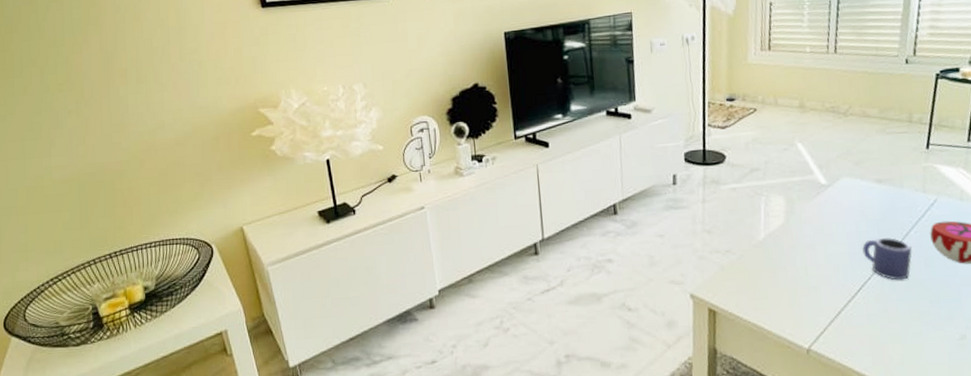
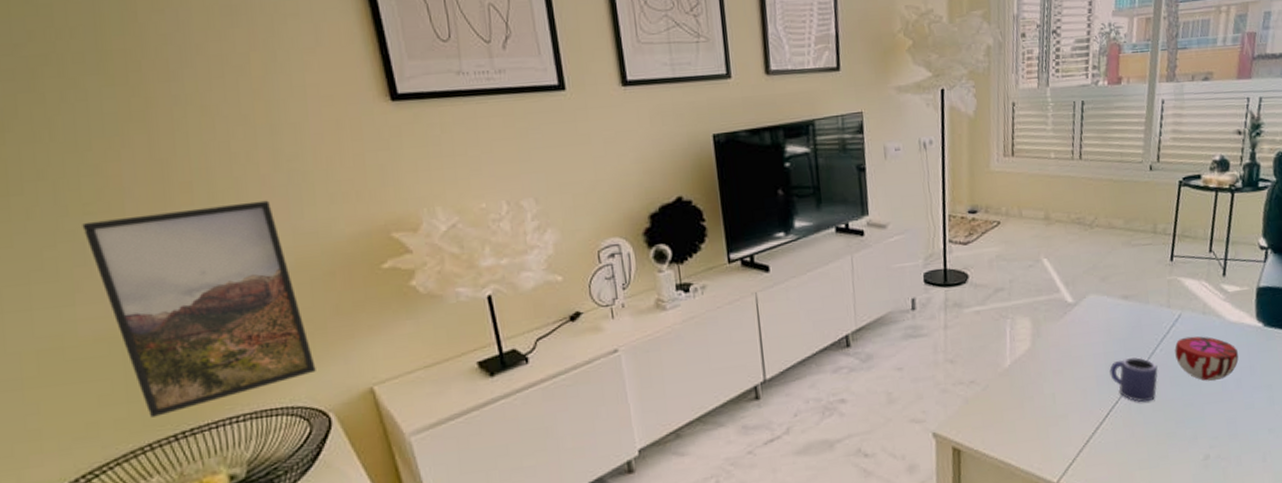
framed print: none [57,83,204,240] -> present [82,200,316,418]

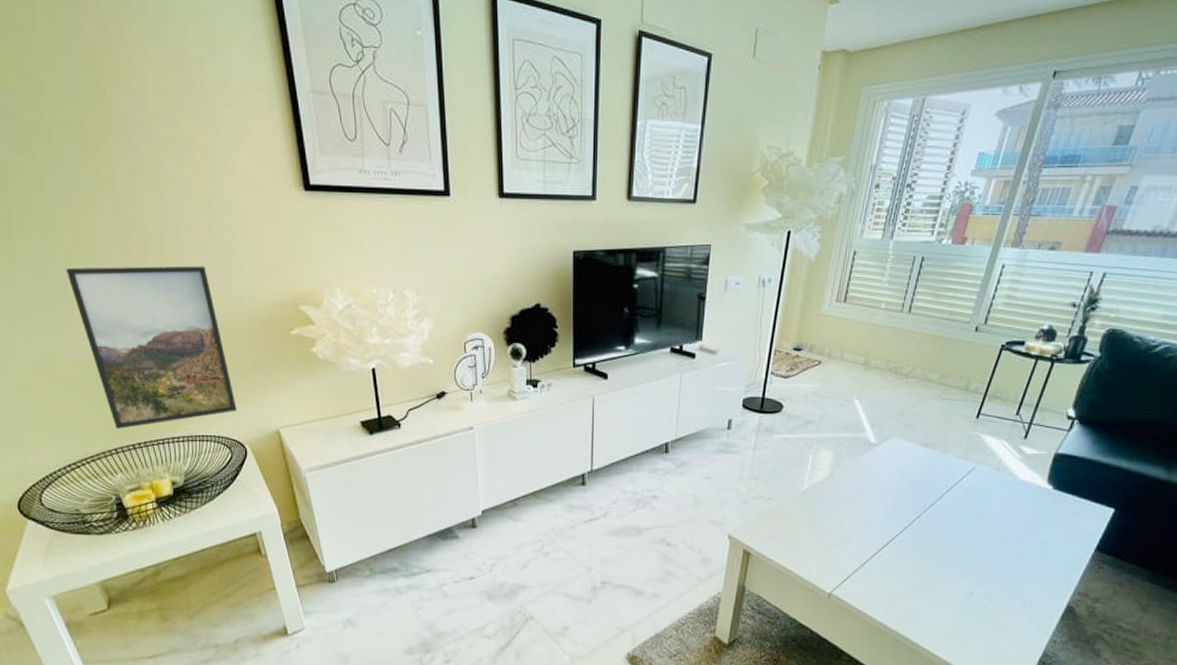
mug: present [1109,357,1158,403] -> none [896,499,942,539]
decorative bowl: present [1174,336,1239,382] -> none [961,488,1022,531]

